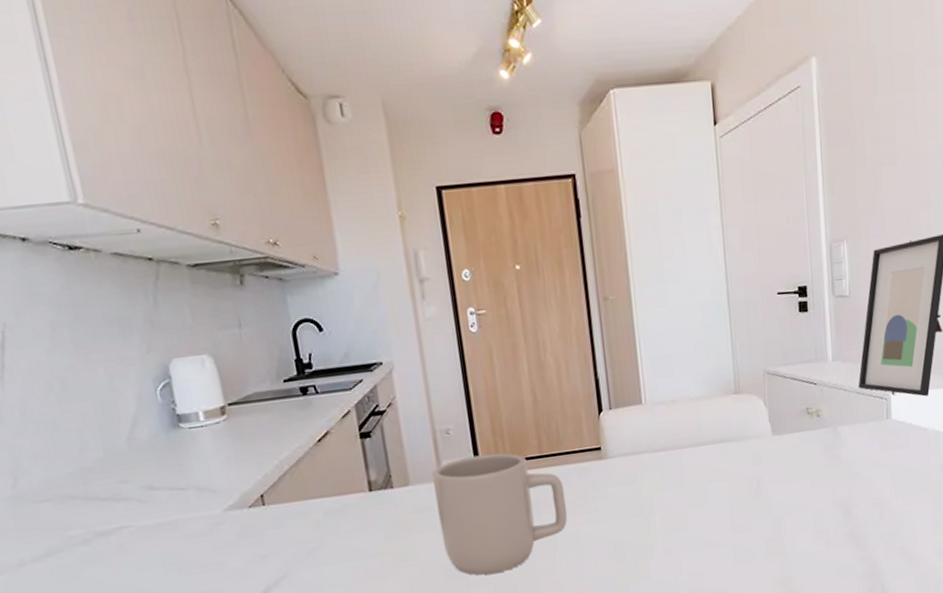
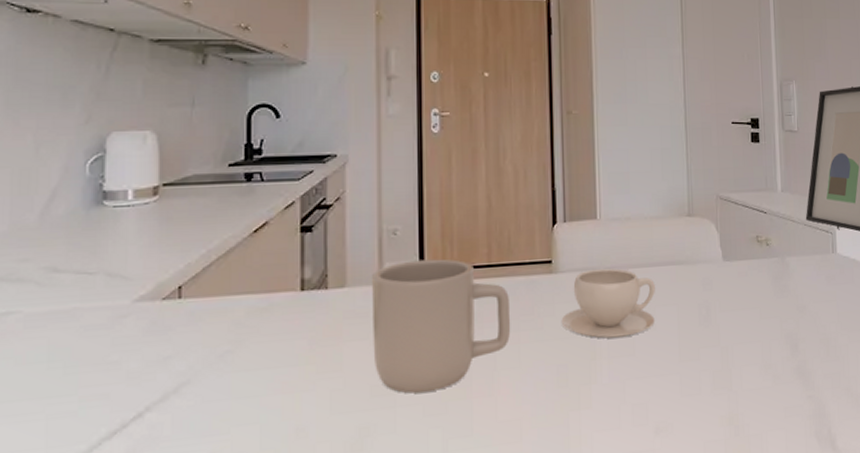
teacup: none [614,450,706,517] -> present [561,268,655,339]

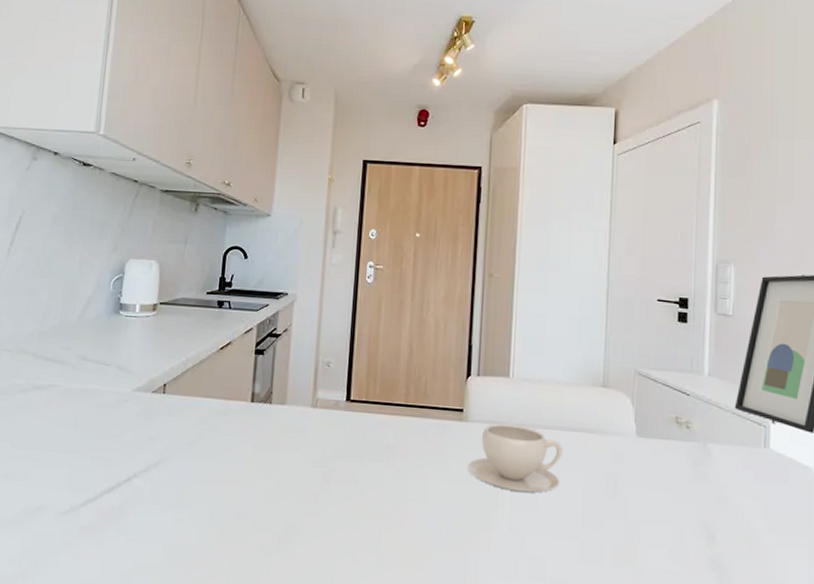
mug: present [372,258,511,394] -> none [302,390,422,507]

